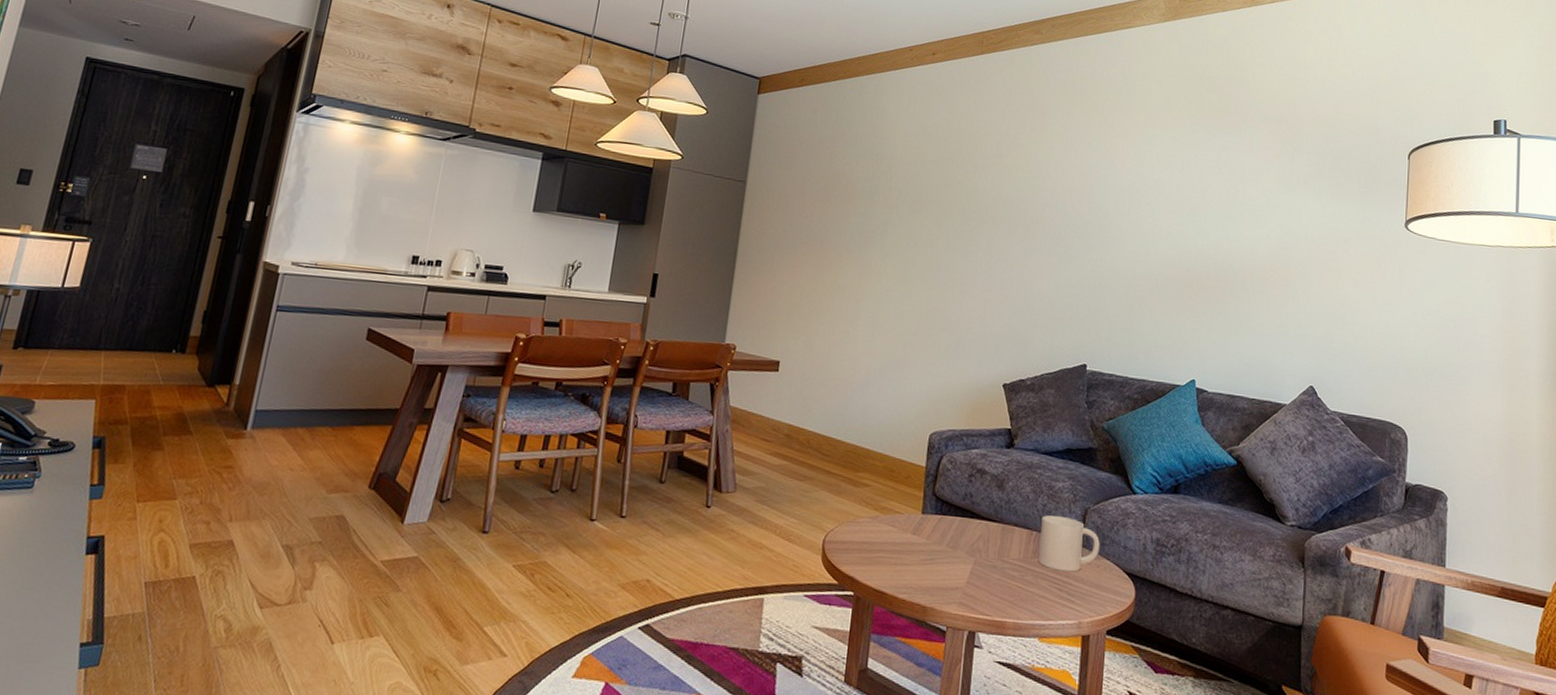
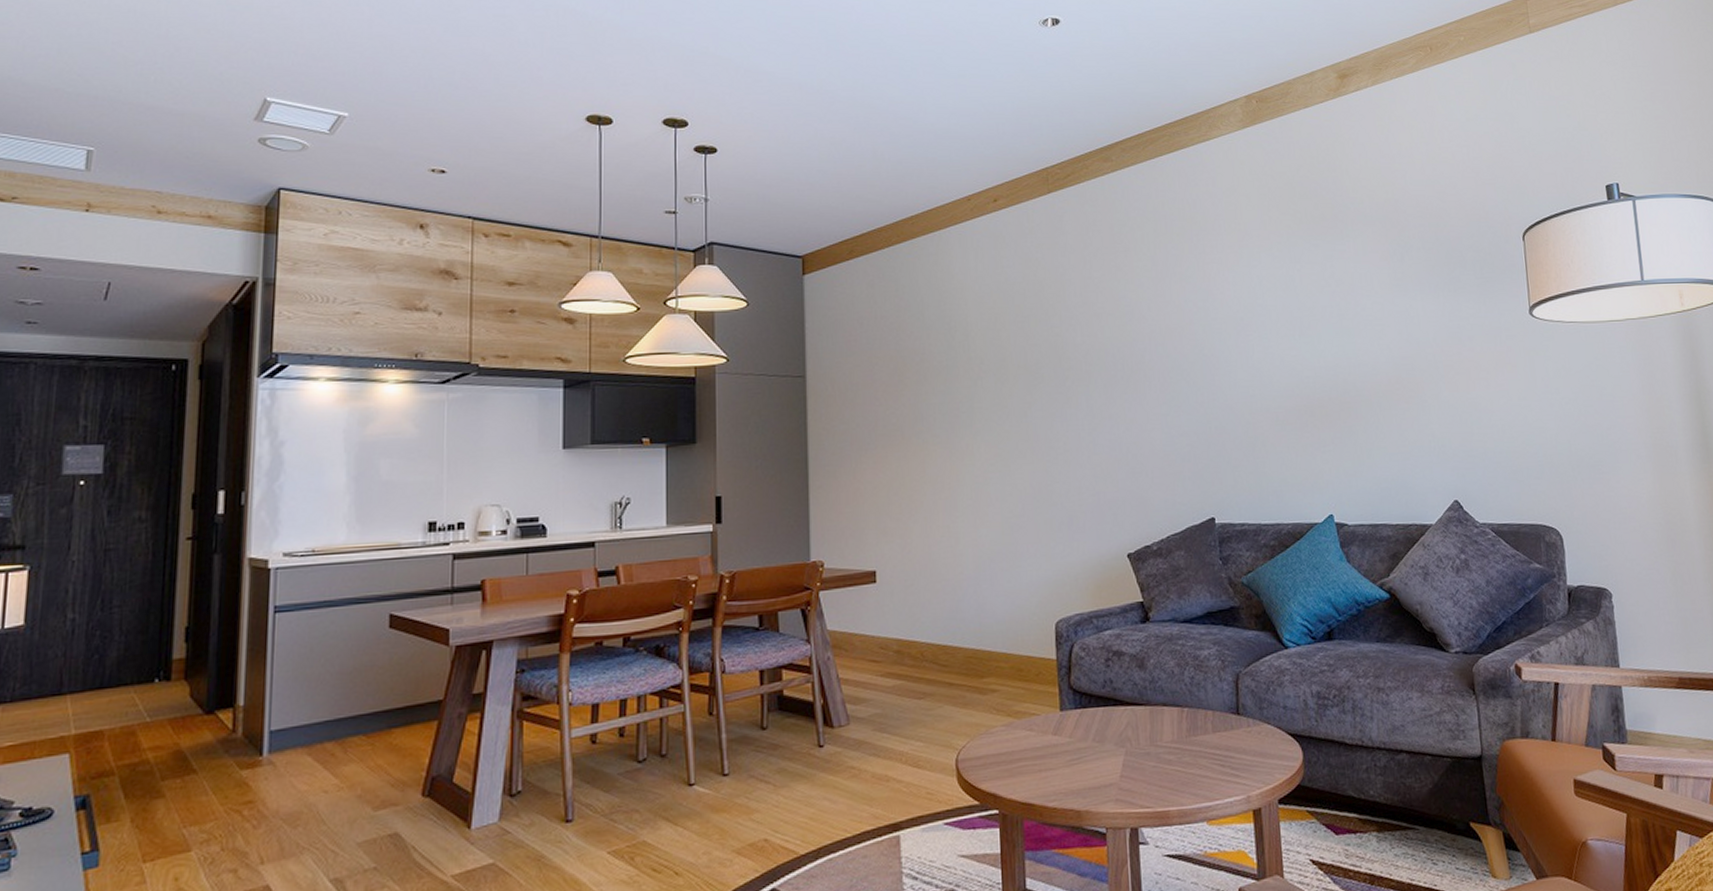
mug: present [1037,515,1100,572] -> none [1191,686,1258,746]

